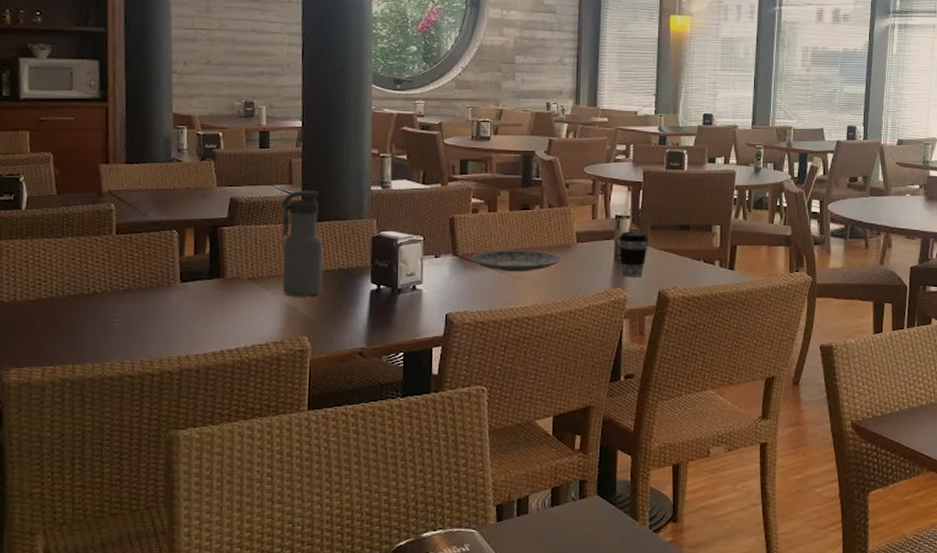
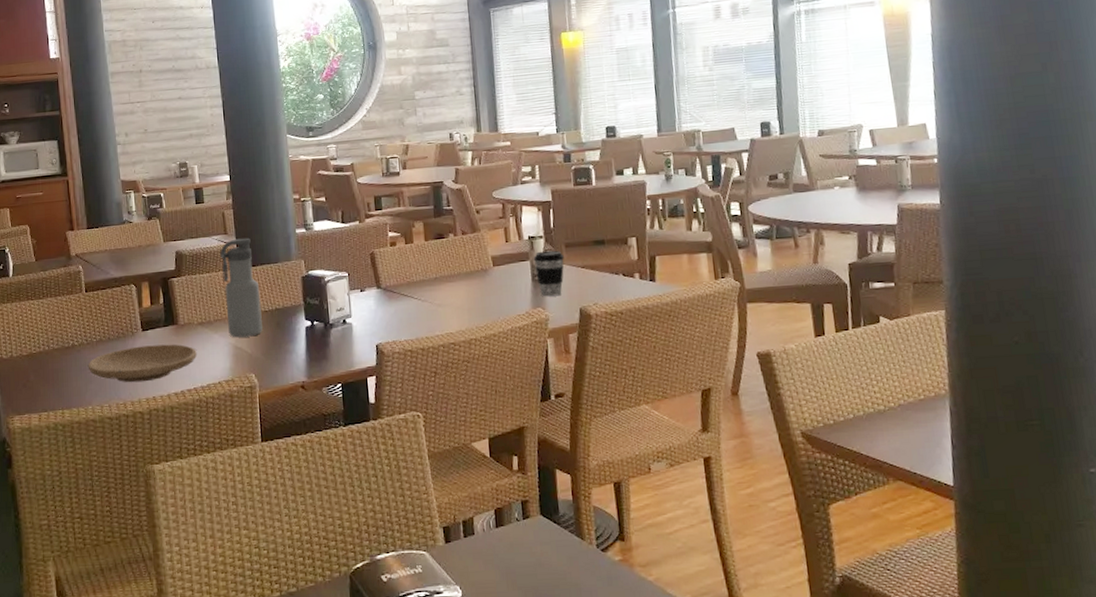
plate: none [110,299,243,339] -> present [87,344,196,383]
plate: present [471,250,562,272] -> none [394,277,480,300]

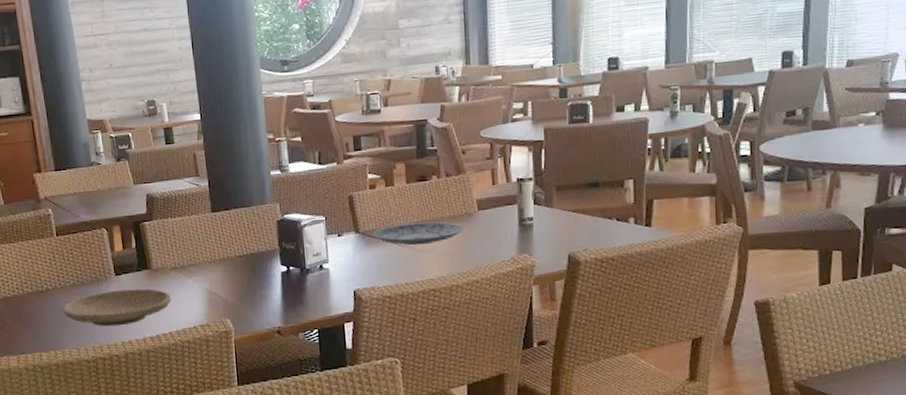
water bottle: present [220,238,263,338] -> none [192,180,237,283]
plate: none [394,277,480,300] -> present [373,221,464,245]
coffee cup: present [533,250,564,297] -> none [521,193,554,243]

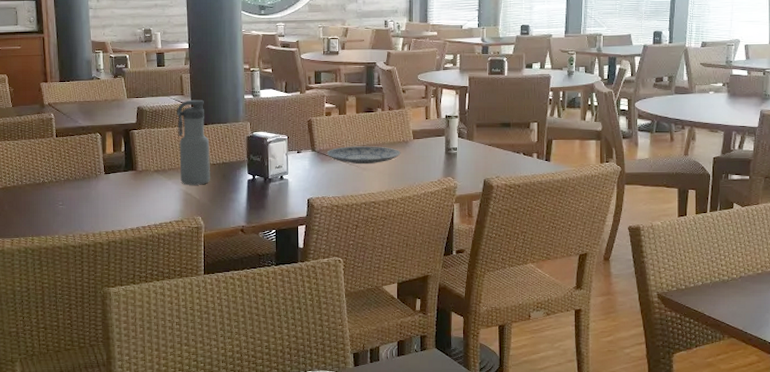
plate: present [62,288,171,327] -> none [56,187,151,218]
water bottle: none [192,180,237,283] -> present [177,99,210,185]

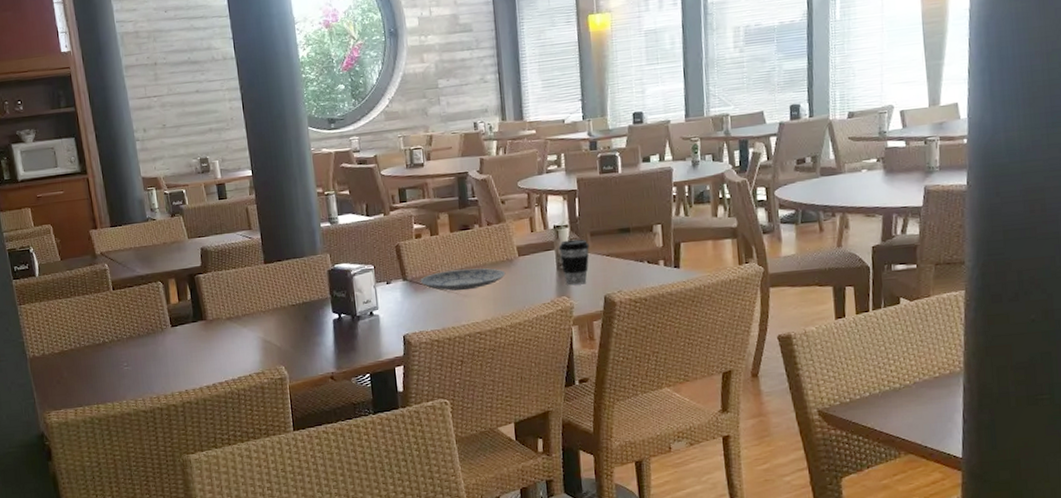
water bottle: present [177,99,210,185] -> none [245,232,291,332]
coffee cup: none [448,129,474,168] -> present [558,239,589,286]

